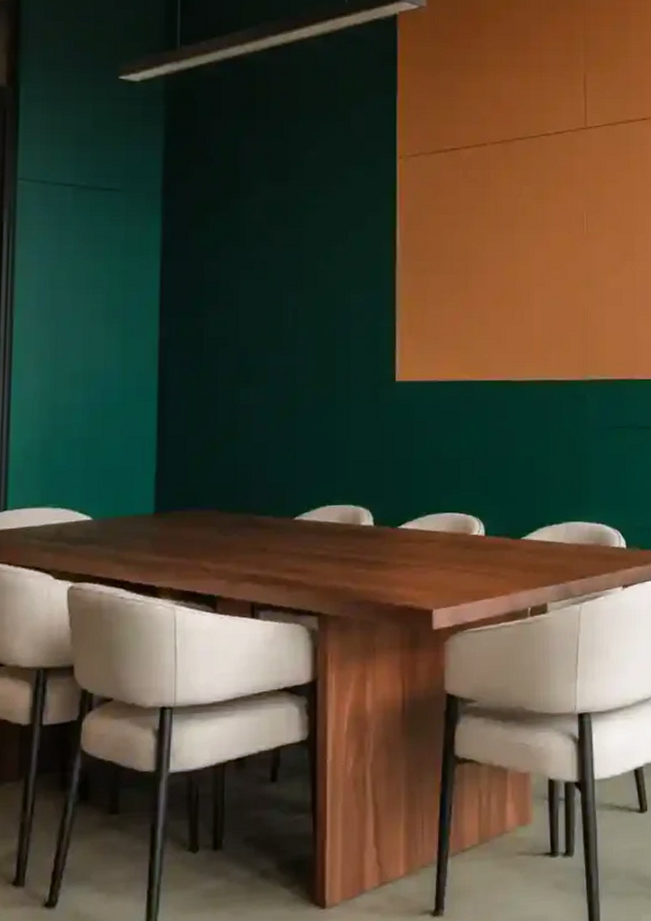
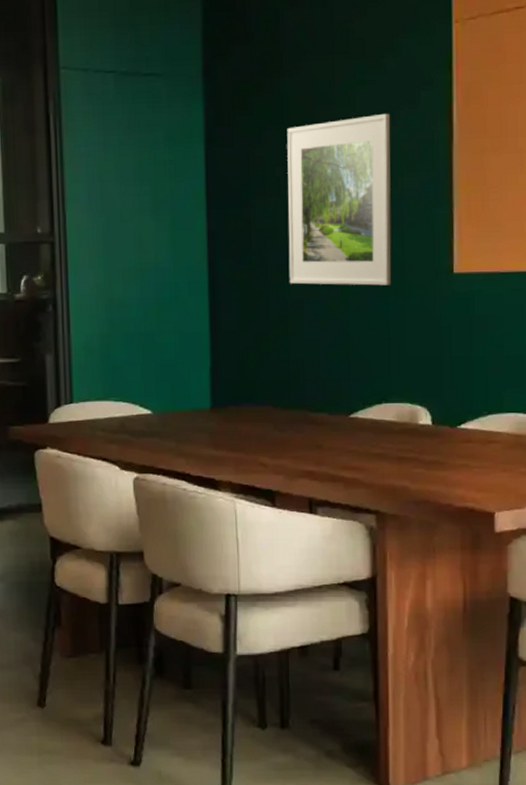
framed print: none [239,235,340,393] -> present [287,113,392,286]

